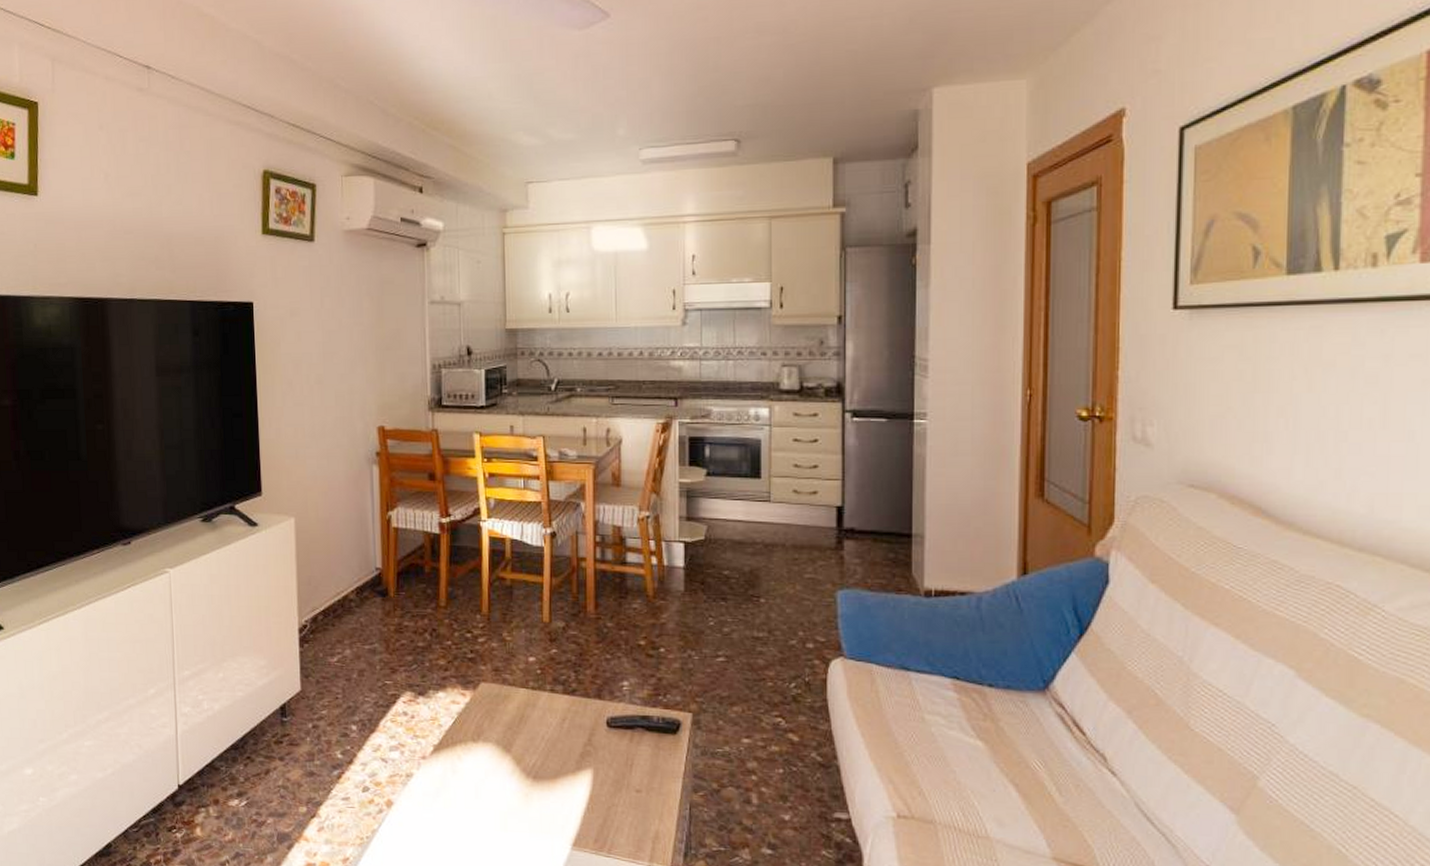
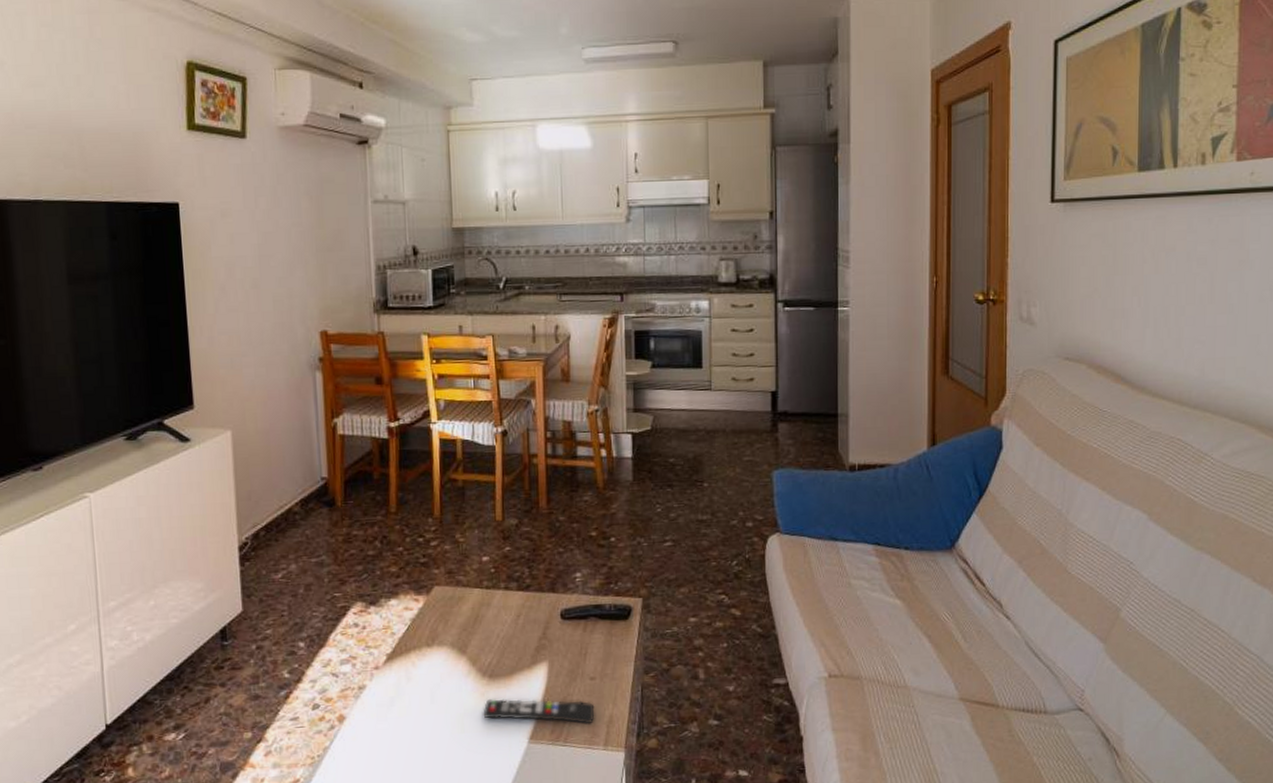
remote control: none [526,801,640,838] -> present [483,699,595,725]

